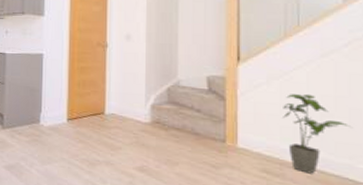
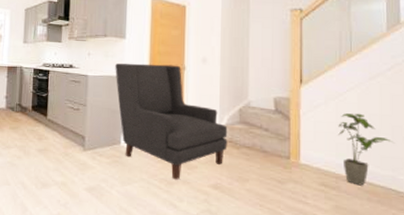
chair: none [33,40,155,161] -> present [115,63,228,180]

